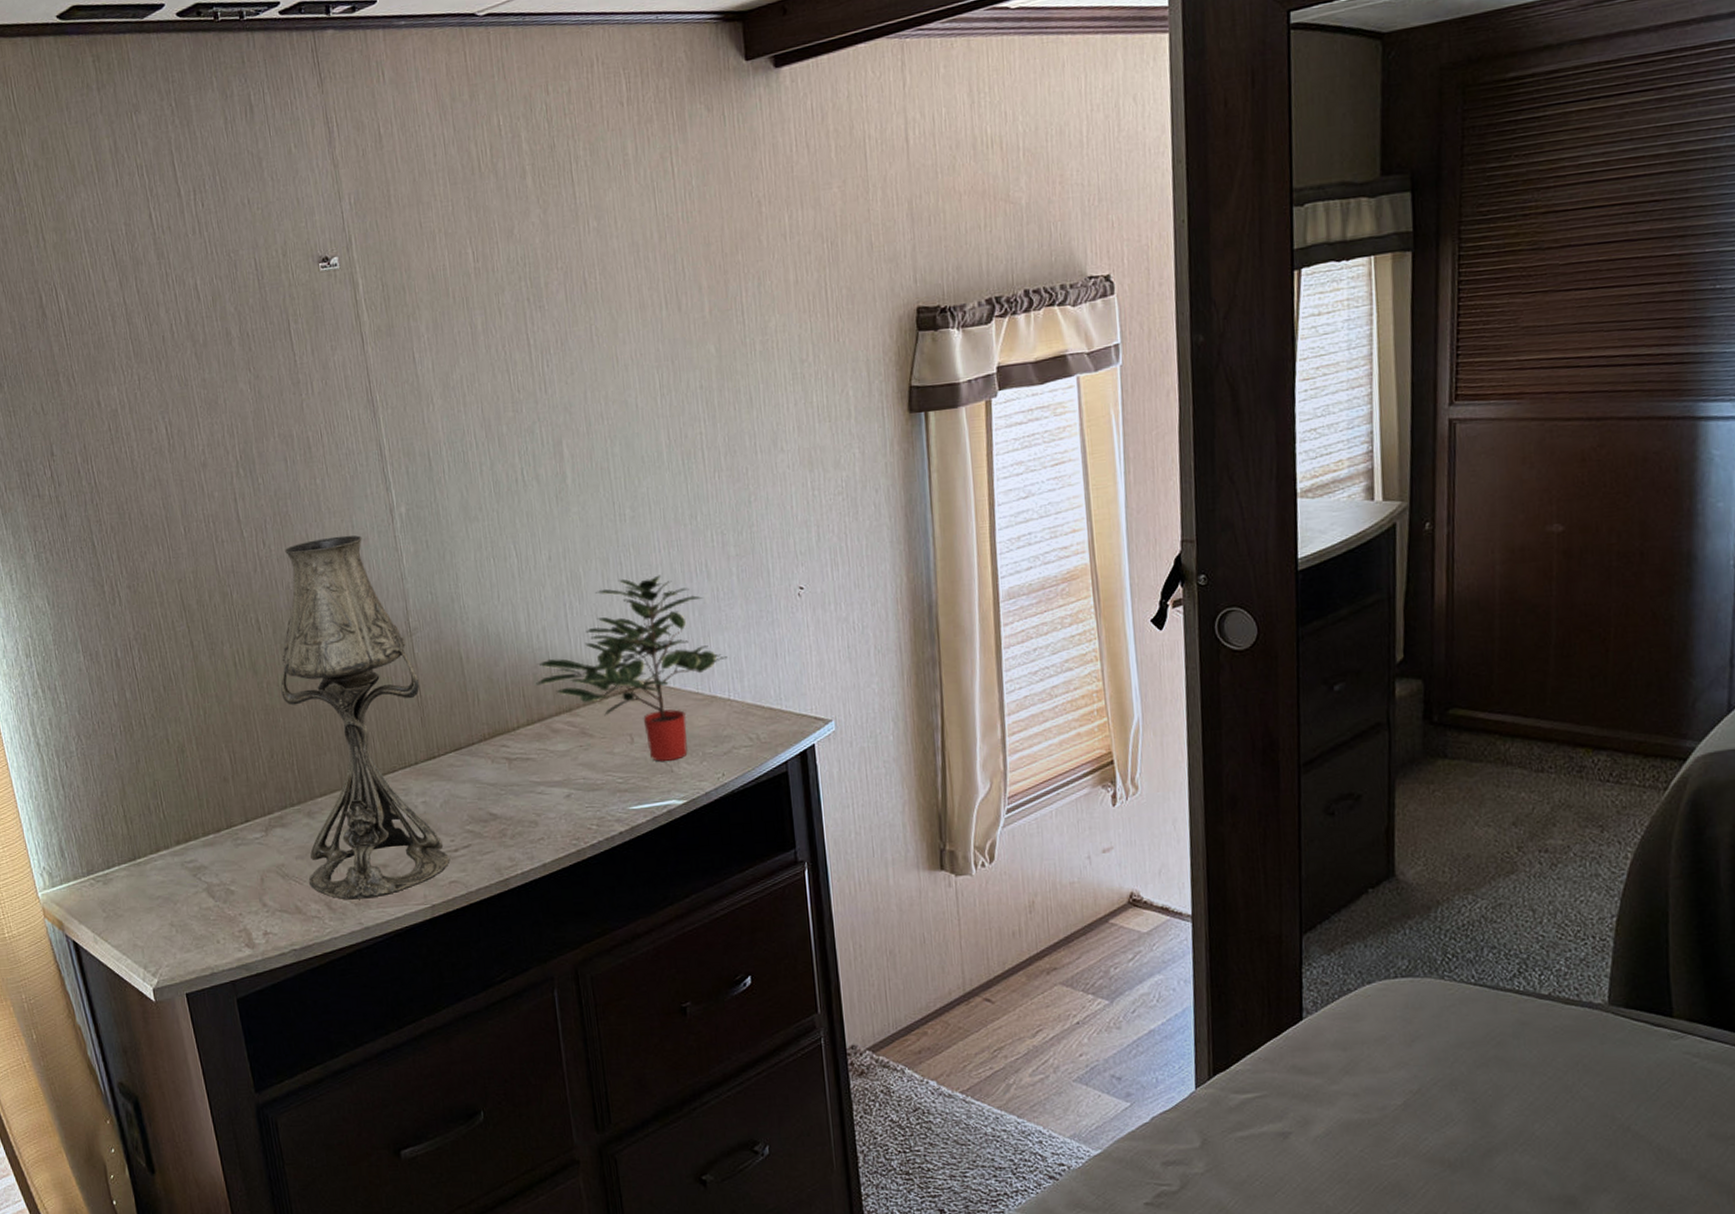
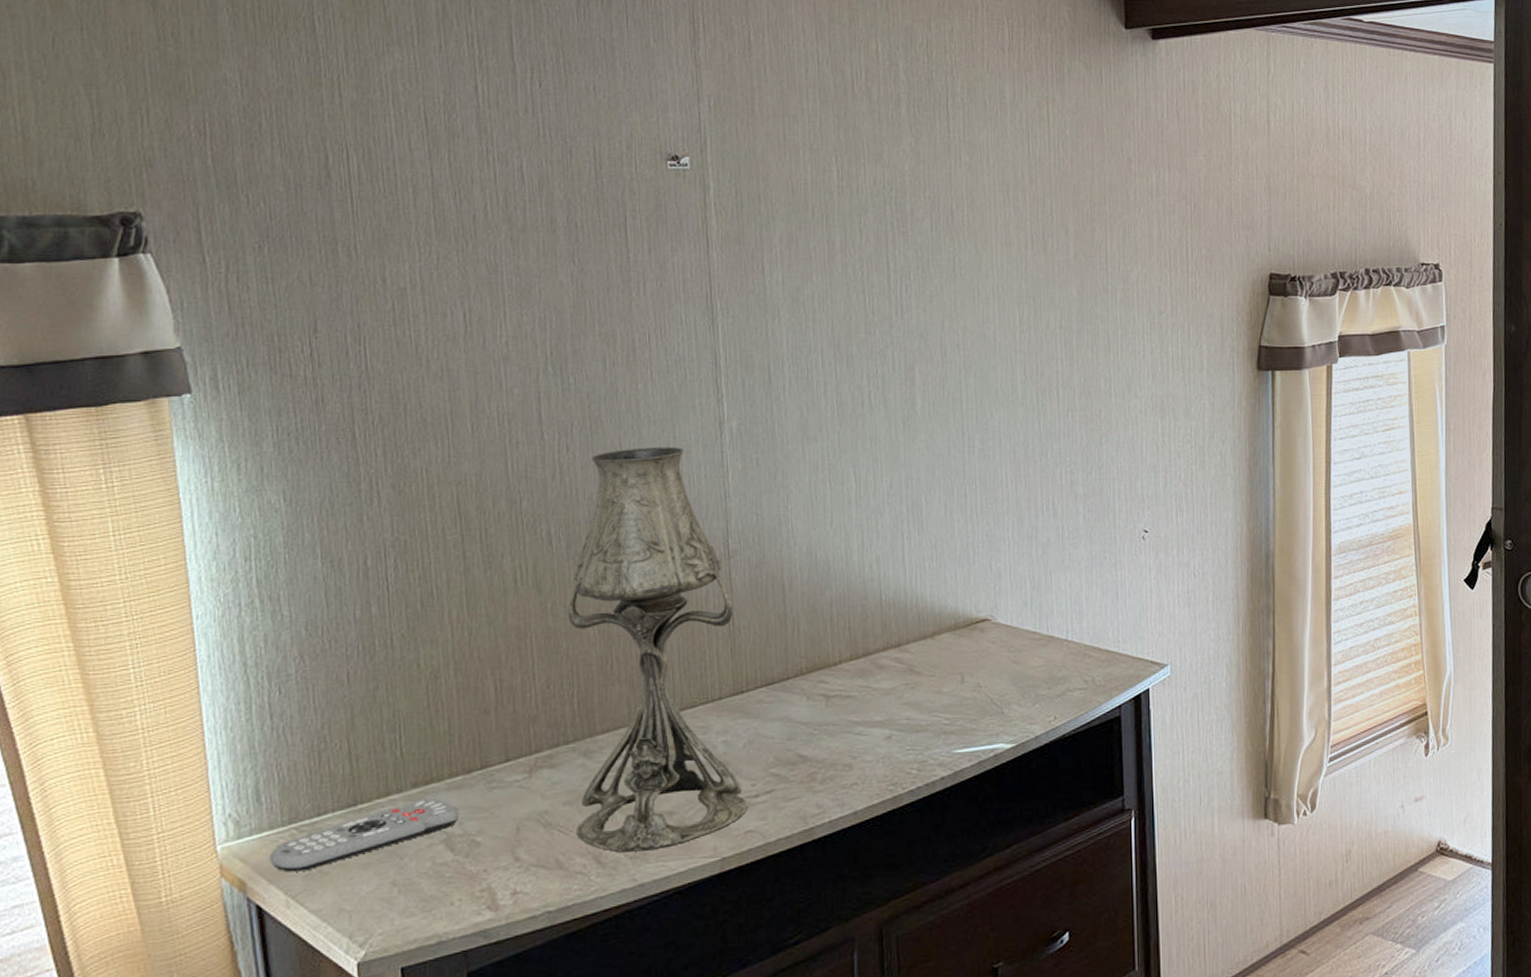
remote control: none [77,853,215,915] -> present [270,798,458,872]
potted plant: present [535,575,728,762] -> none [863,510,1068,703]

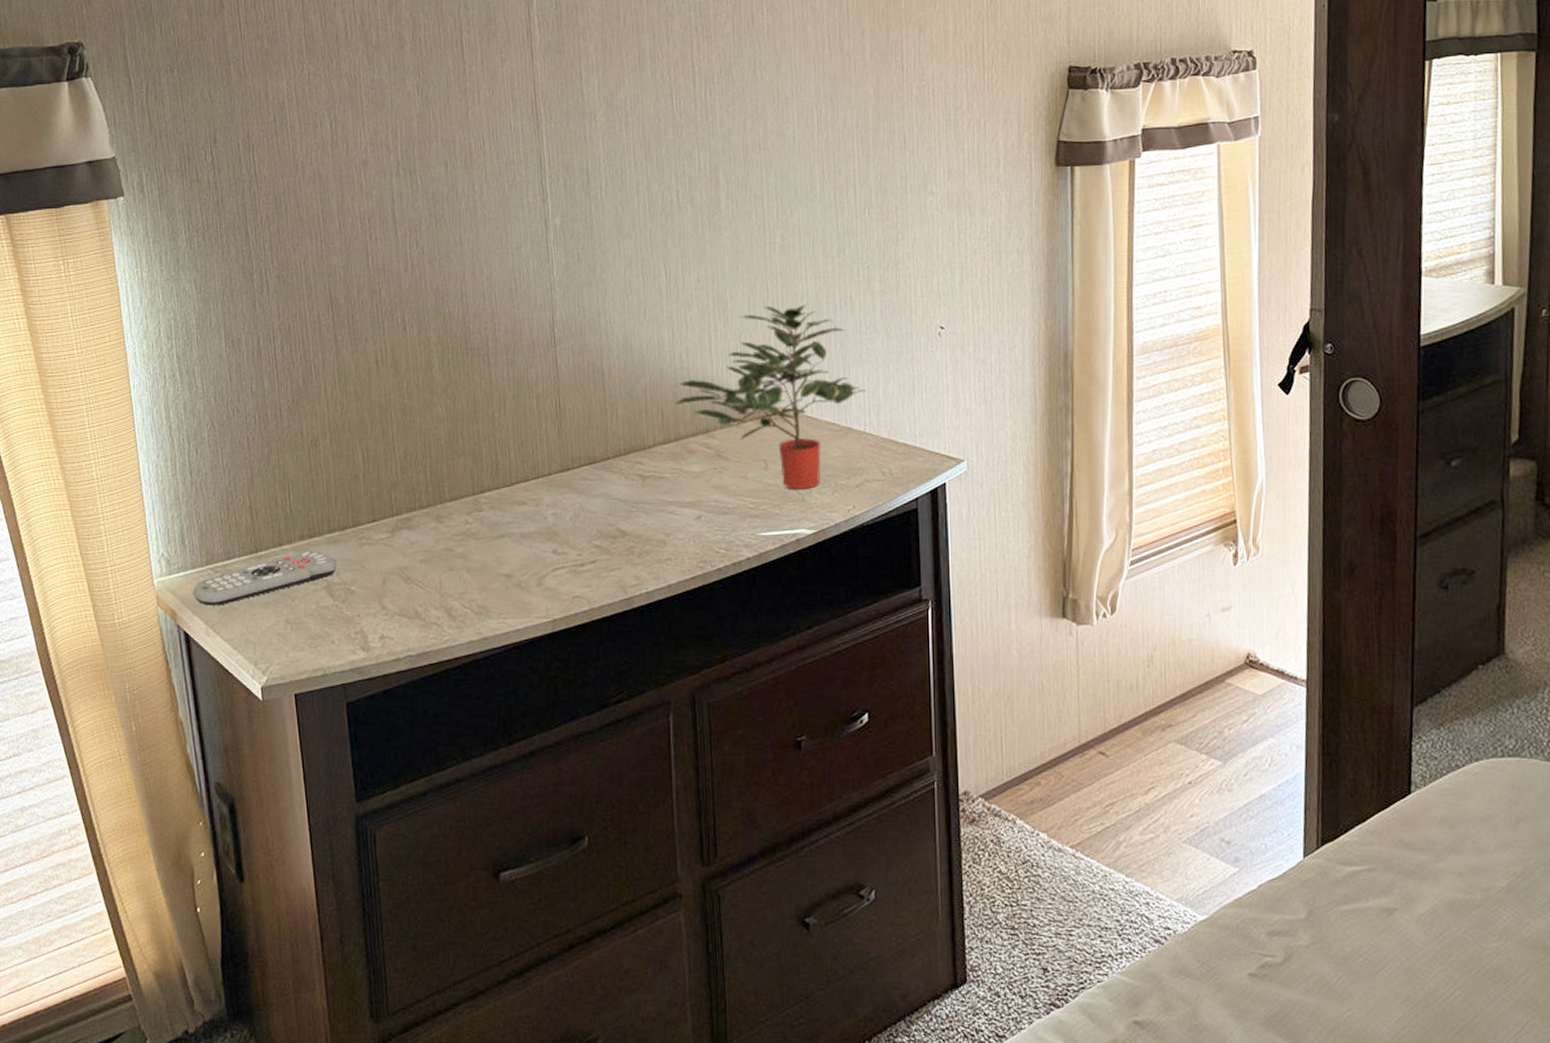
table lamp: present [568,446,747,853] -> none [421,242,574,608]
potted plant: none [863,510,1068,703] -> present [674,304,866,490]

